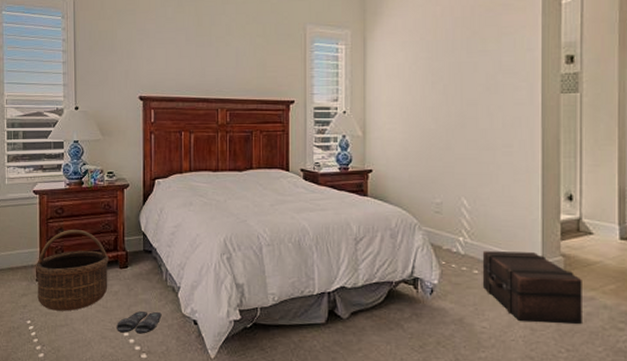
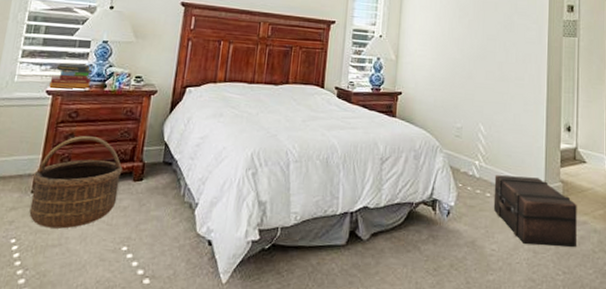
books: none [35,164,70,188] -> present [49,63,93,89]
slippers: present [117,310,162,334] -> none [119,229,174,256]

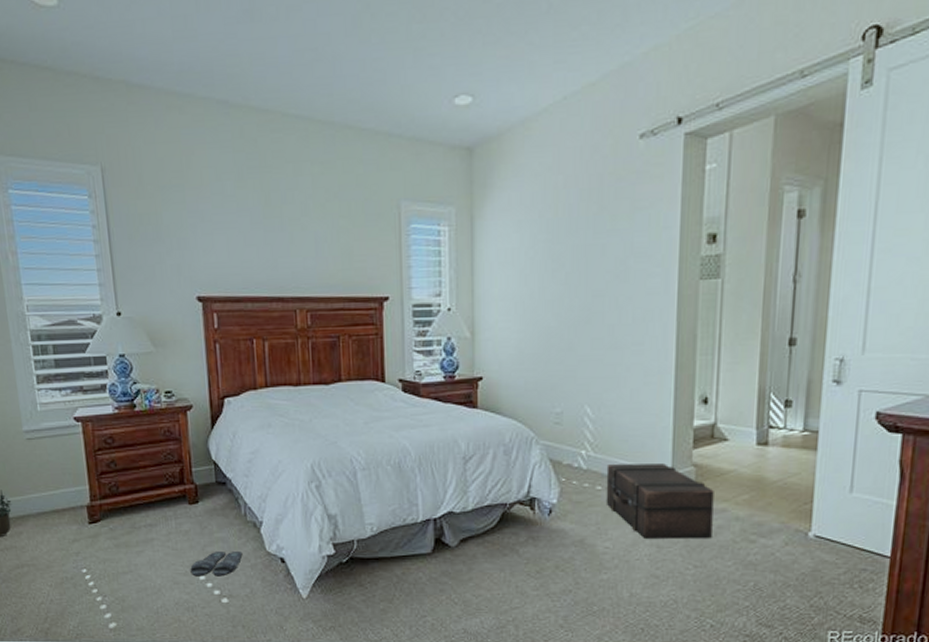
basket: present [29,135,123,229] -> none [85,461,177,556]
books: present [49,63,93,89] -> none [74,383,119,414]
slippers: none [119,229,174,256] -> present [190,550,243,577]

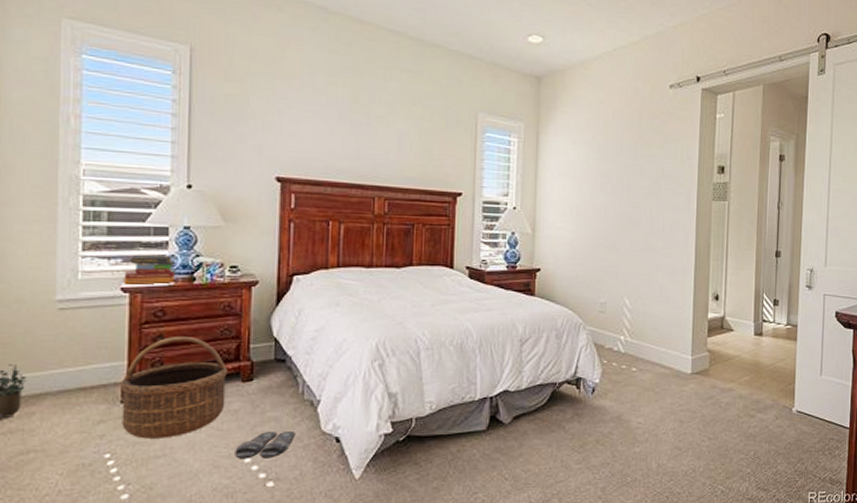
books: none [74,383,119,414] -> present [123,254,176,285]
basket: none [85,461,177,556] -> present [119,335,228,439]
suitcase: present [606,464,714,538] -> none [639,349,724,414]

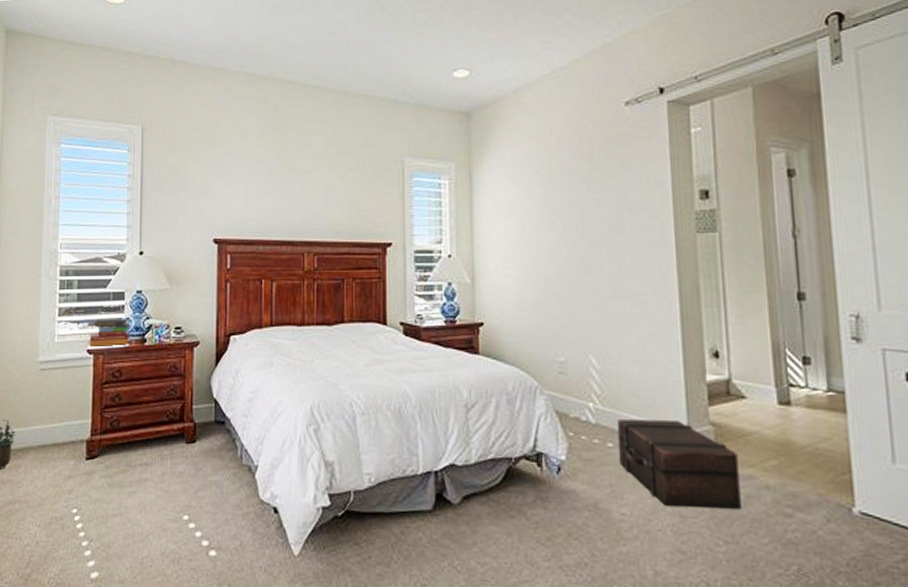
basket: present [119,335,228,439] -> none [85,395,173,497]
slippers: present [235,430,296,459] -> none [180,495,235,525]
suitcase: none [639,349,724,414] -> present [616,419,741,509]

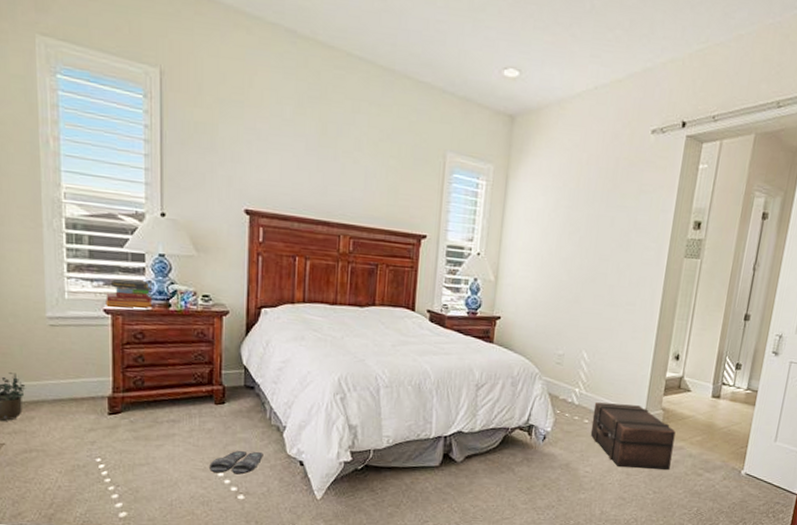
slippers: none [180,495,235,525] -> present [209,450,263,475]

